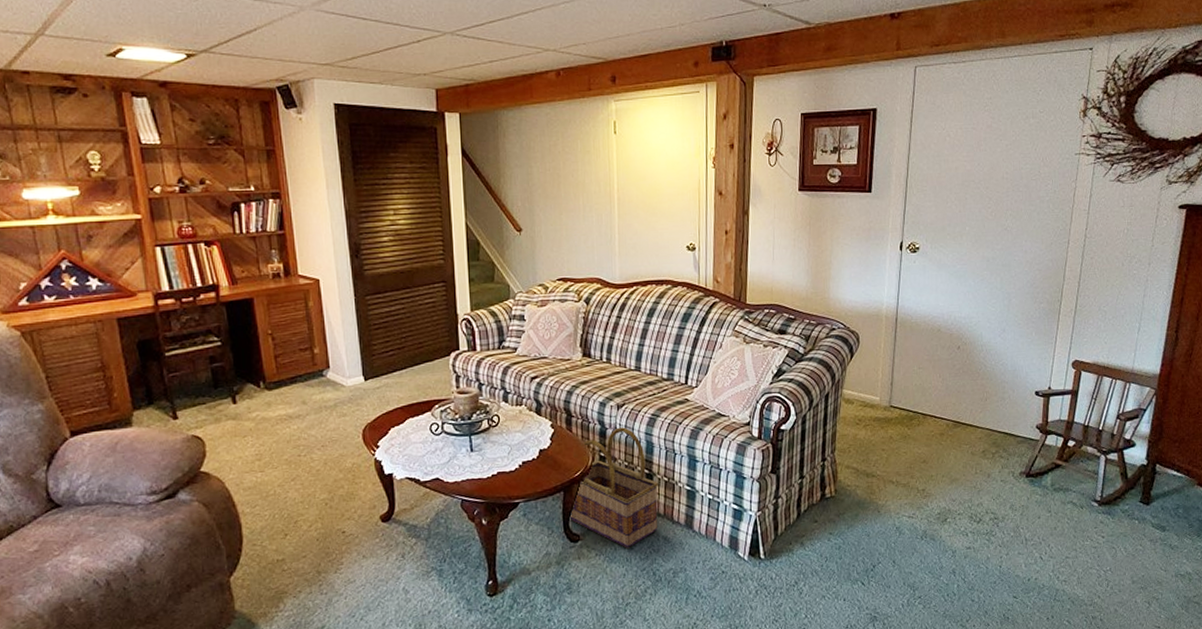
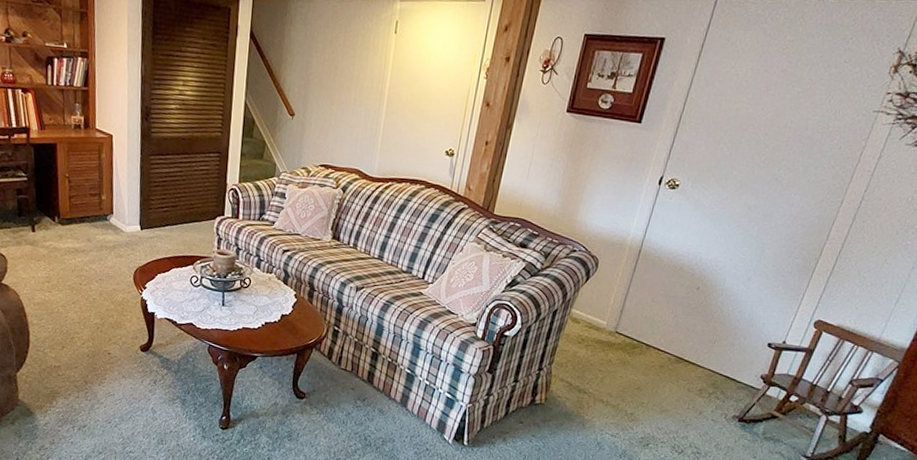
basket: present [570,427,658,549] -> none [299,307,382,413]

